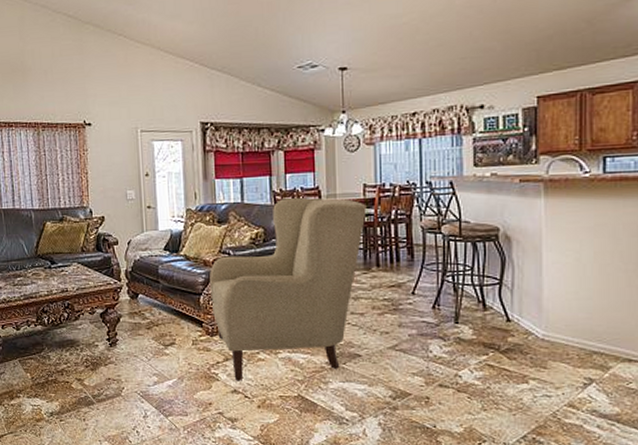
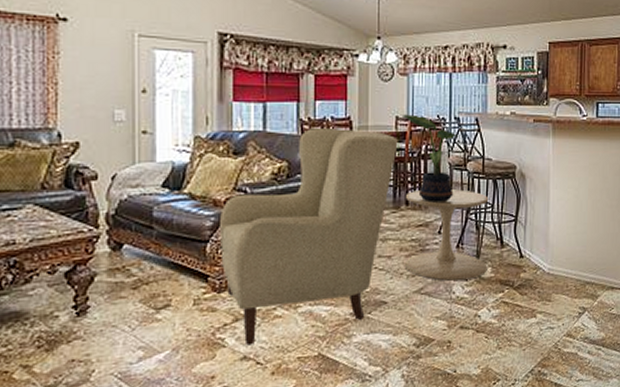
potted plant: none [369,181,430,265] -> present [401,114,457,202]
side table: none [375,252,468,340] -> present [405,189,489,281]

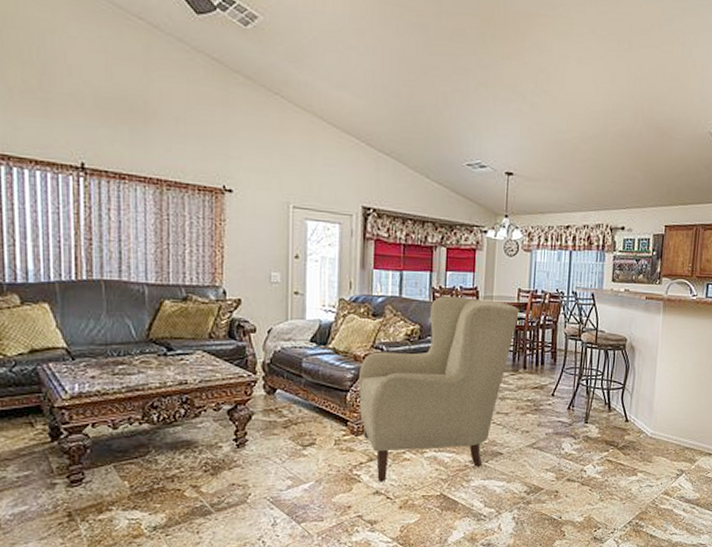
potted plant: present [401,114,457,202] -> none [523,287,574,368]
side table: present [405,189,489,281] -> none [520,356,600,438]

